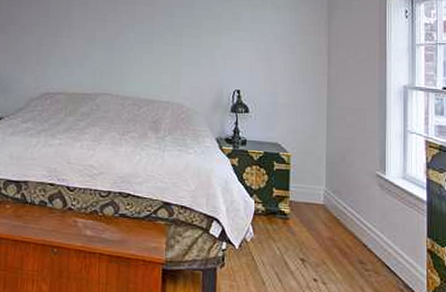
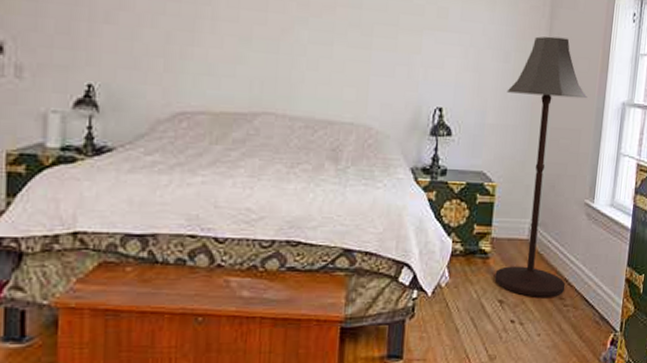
floor lamp: none [294,32,369,261] -> present [494,36,588,297]

